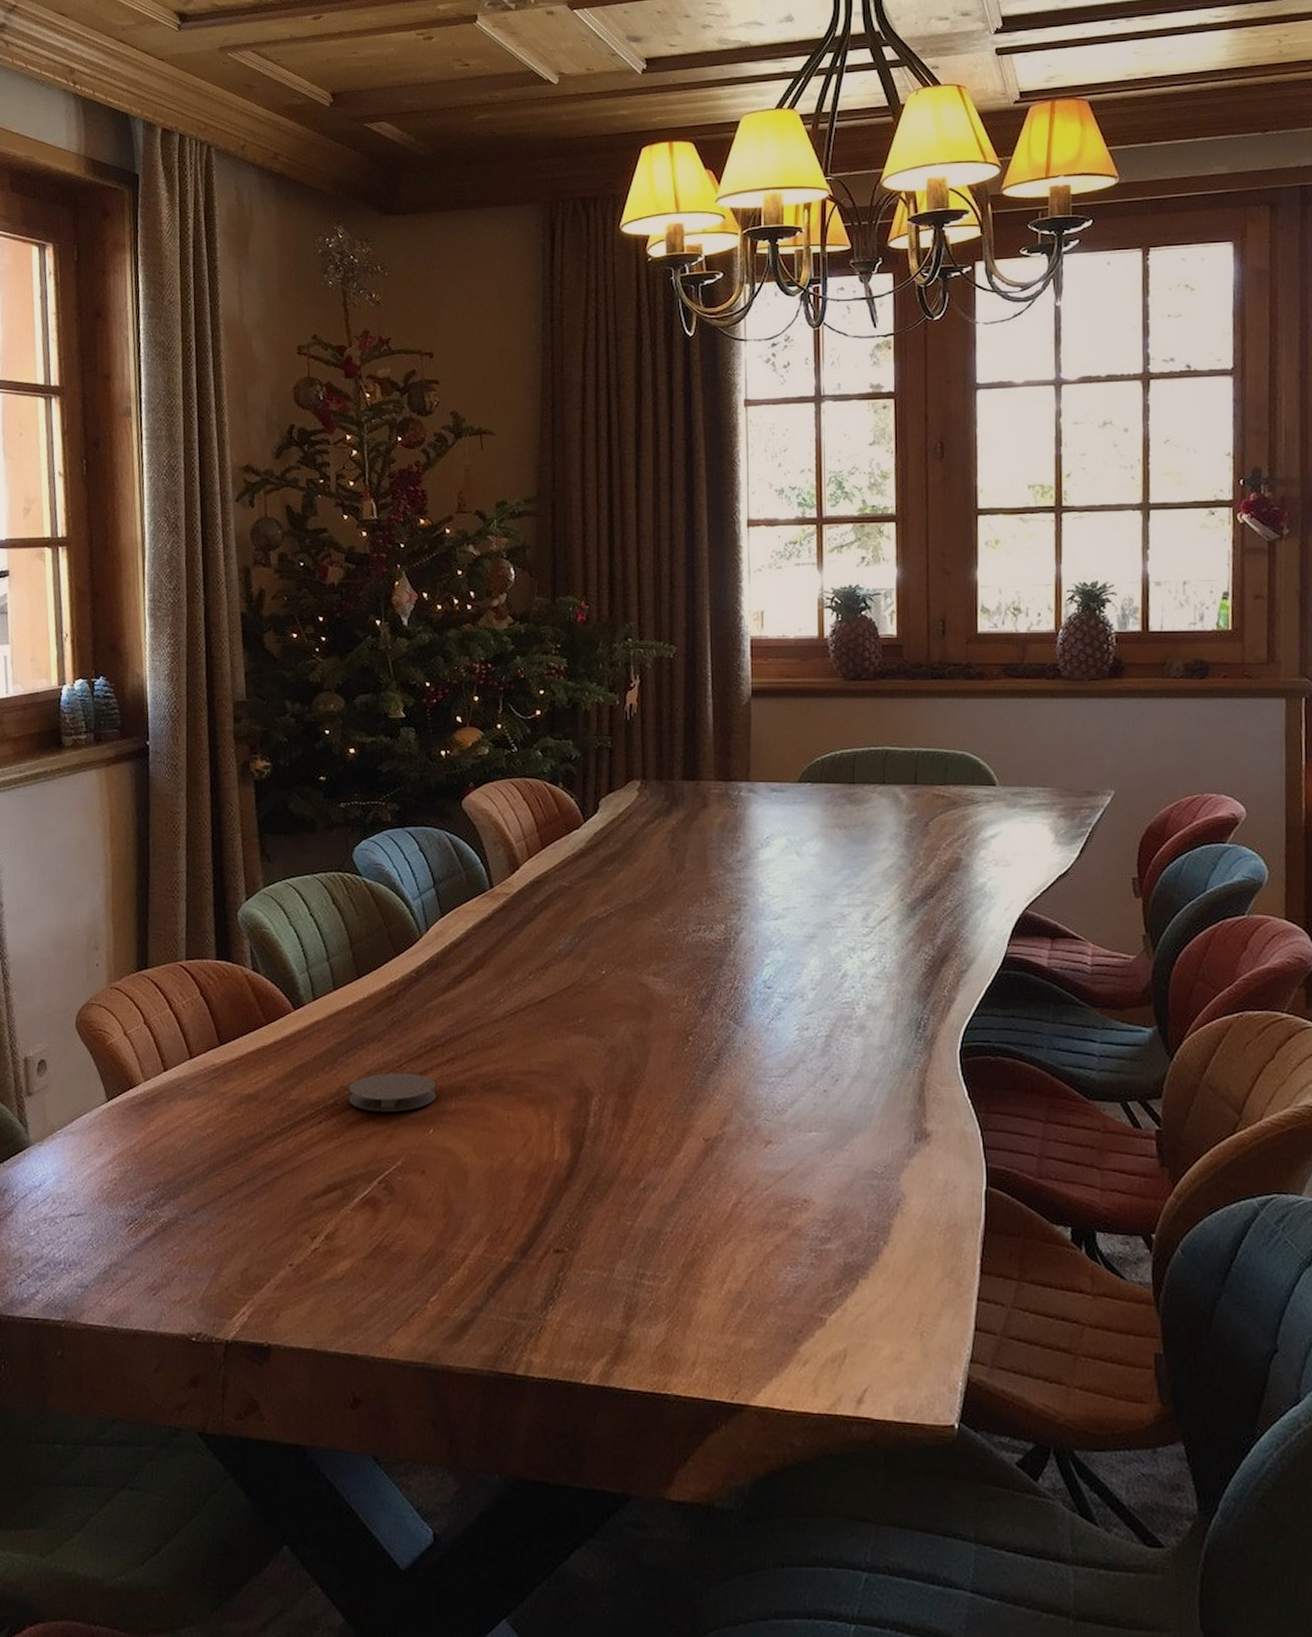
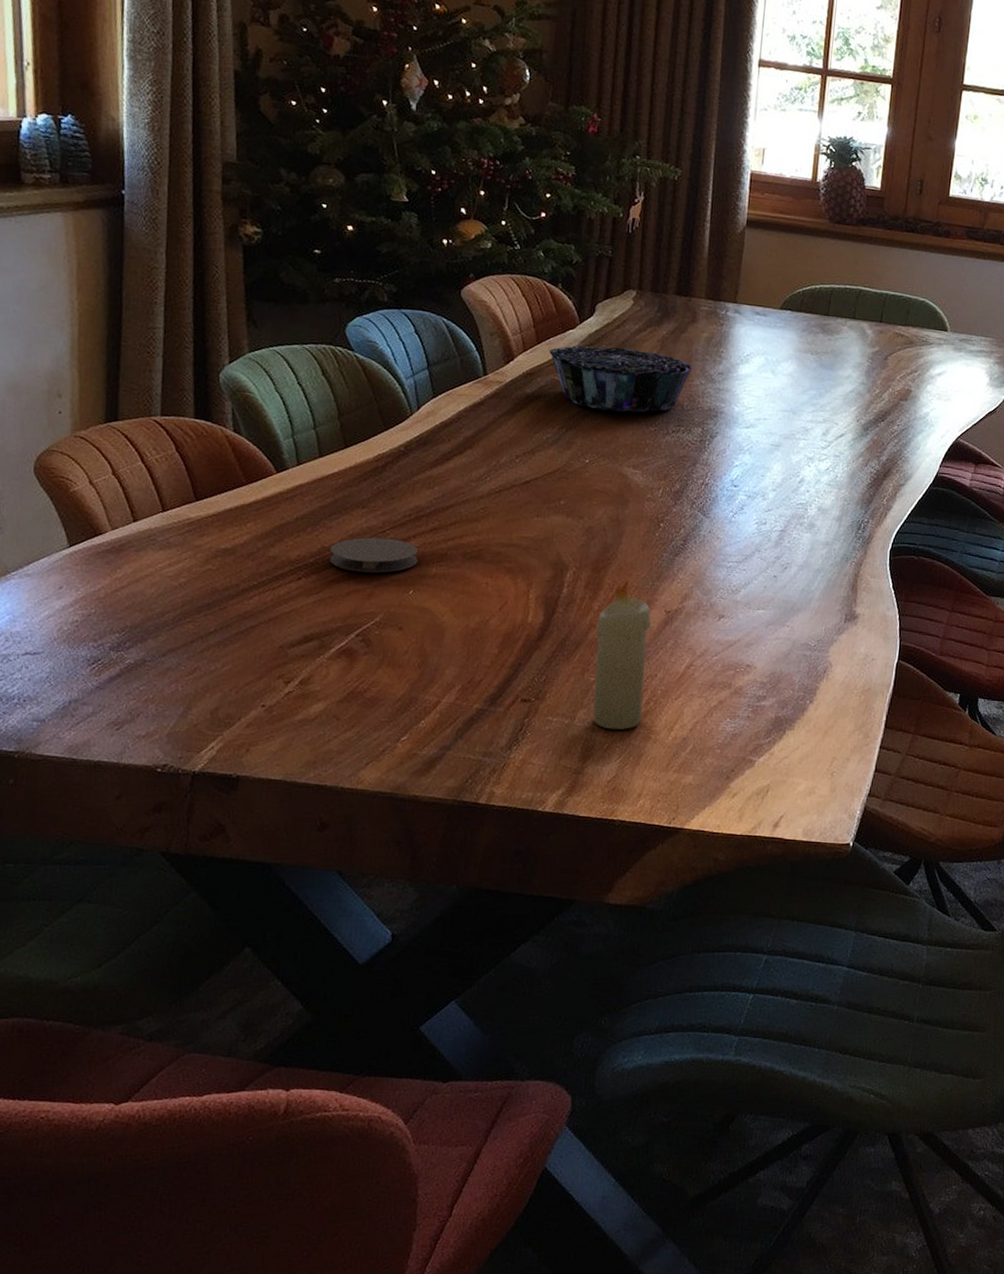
decorative bowl: none [555,844,709,915] -> present [549,345,693,413]
candle: none [628,1104,689,1284] -> present [593,579,651,730]

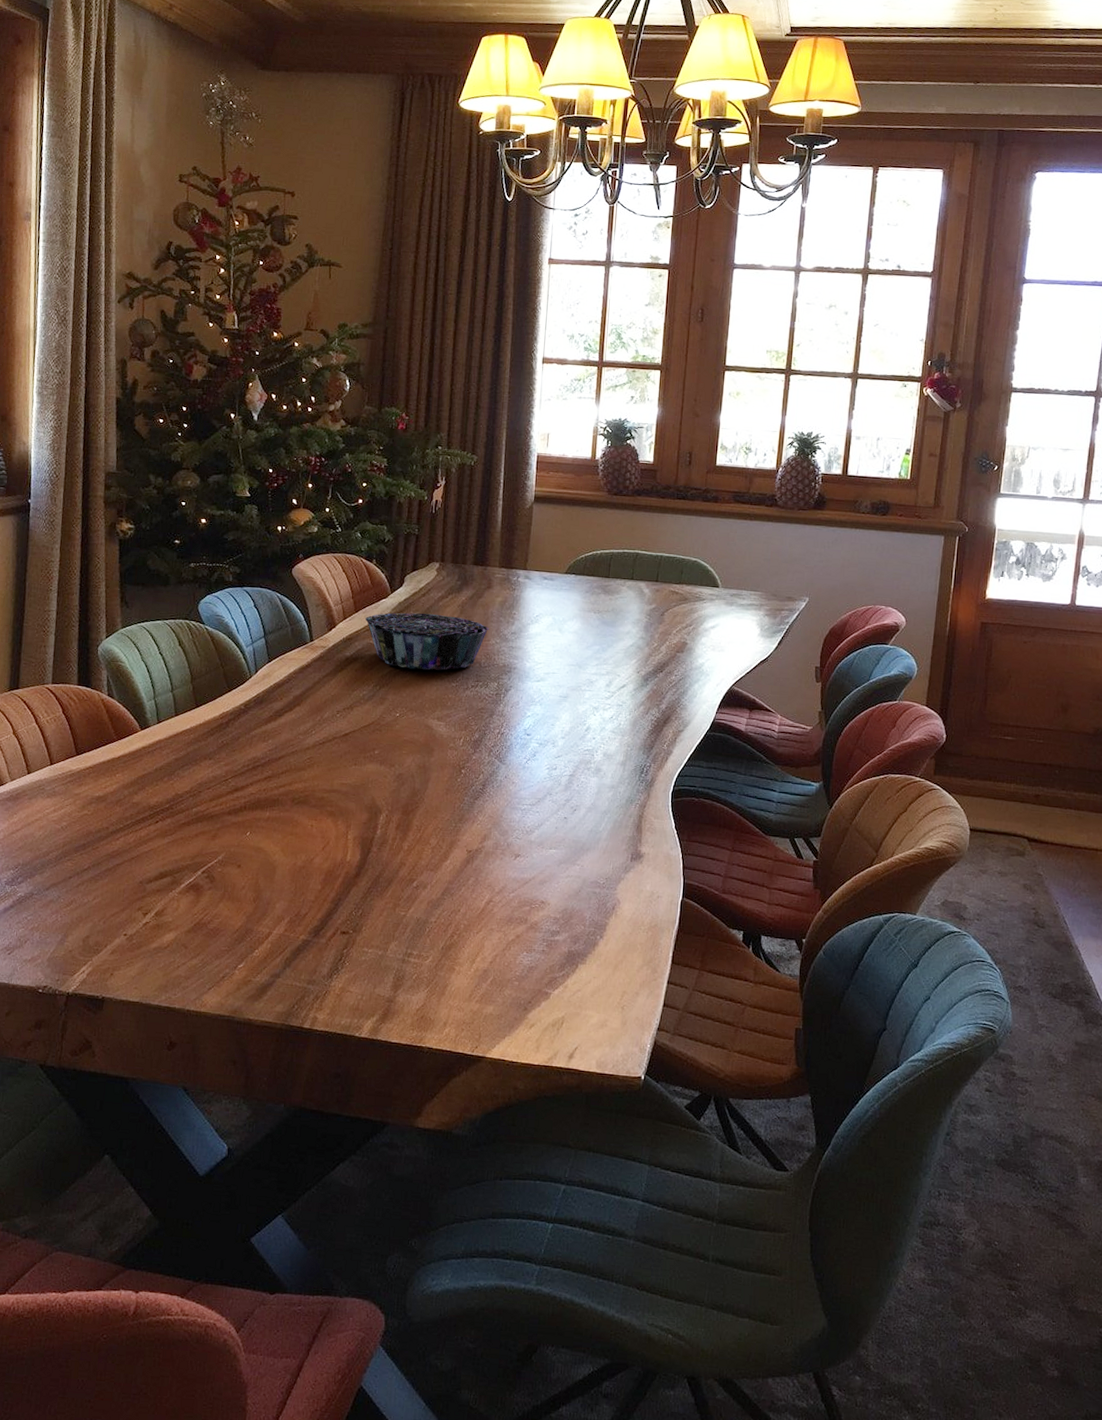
coaster: present [330,537,419,573] -> none [182,785,255,817]
candle: present [593,579,651,730] -> none [403,821,454,962]

